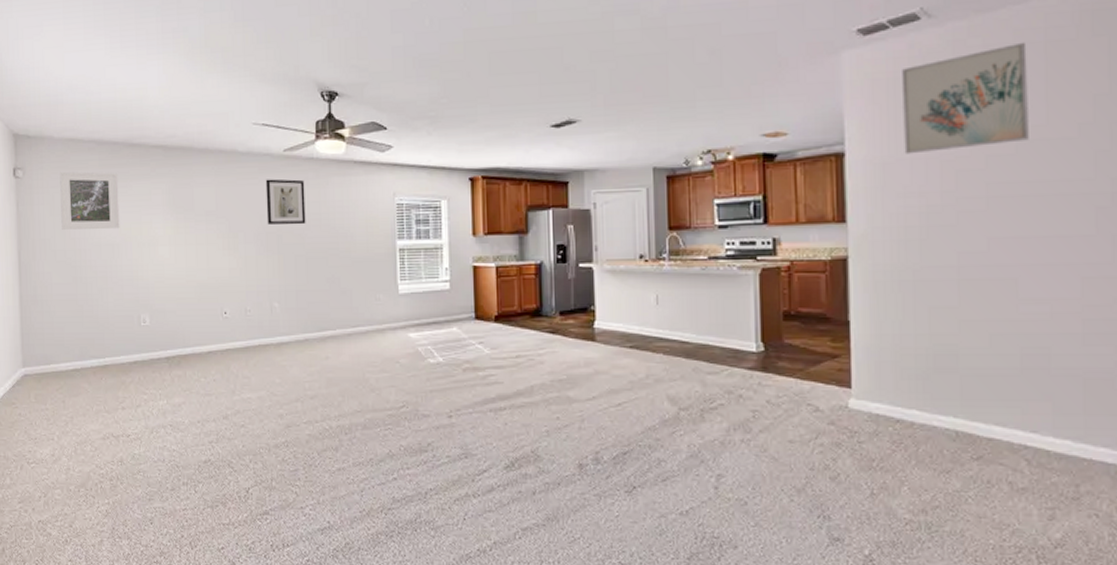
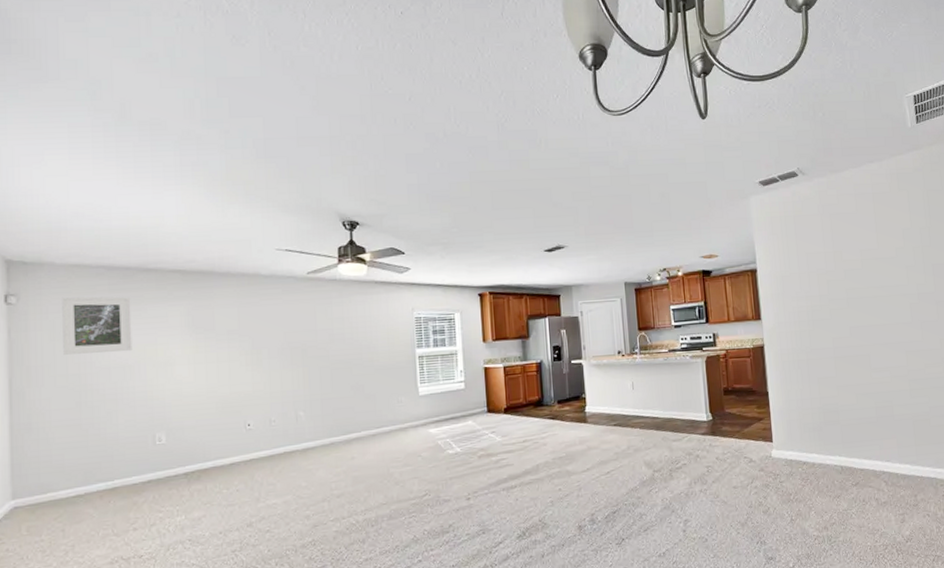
wall art: present [265,179,306,225] -> none [289,298,330,340]
wall art: present [902,42,1029,155] -> none [789,193,869,270]

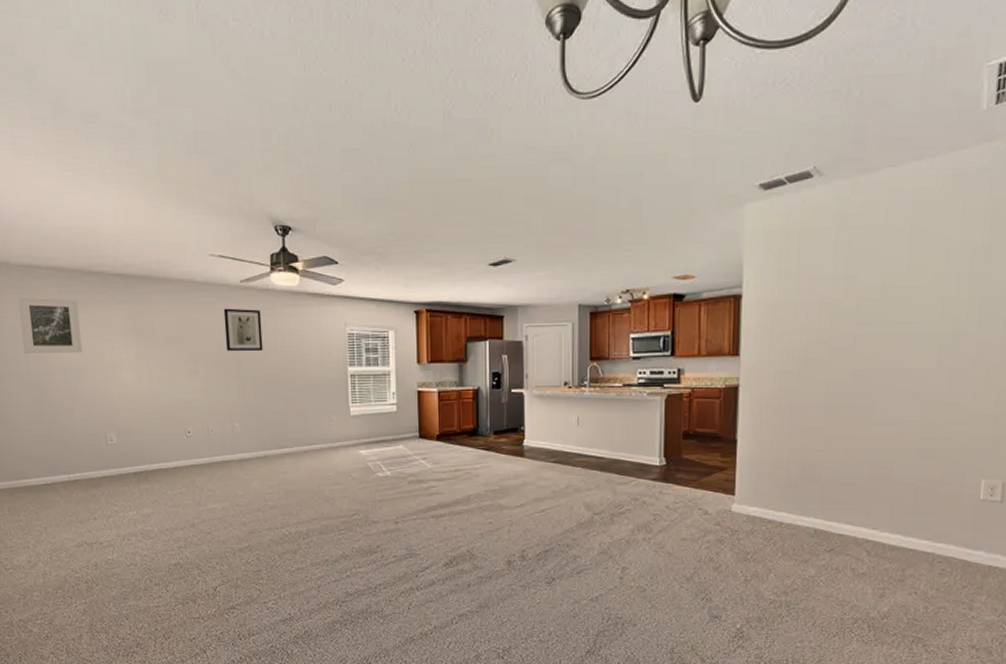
wall art: none [289,298,330,340] -> present [223,308,263,352]

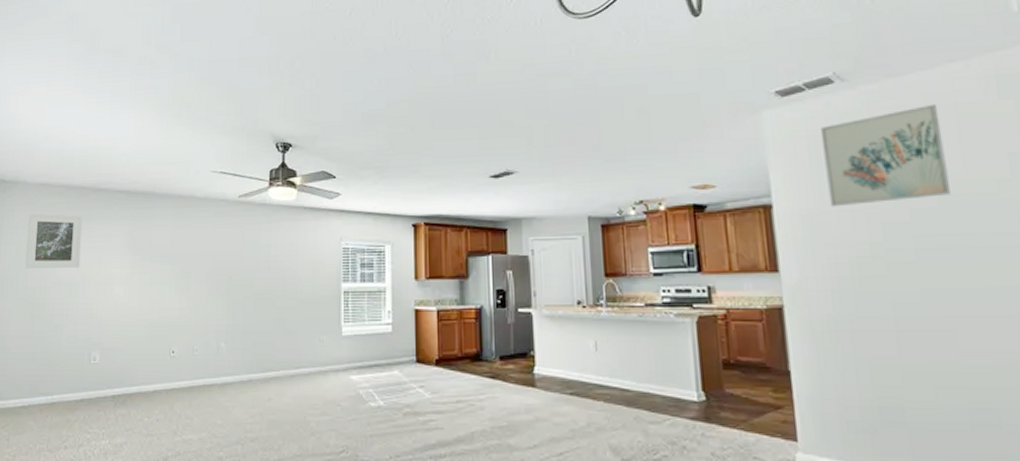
wall art: present [223,308,263,352] -> none [219,223,257,267]
wall art: none [791,201,898,297] -> present [821,103,951,207]

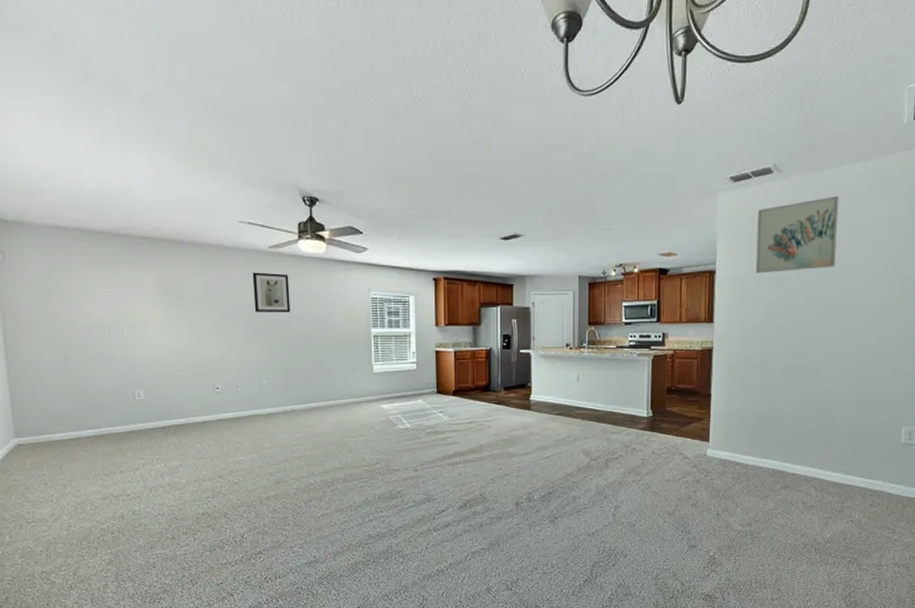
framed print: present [25,213,83,269] -> none [43,256,110,313]
wall art: none [219,223,257,267] -> present [252,272,291,313]

